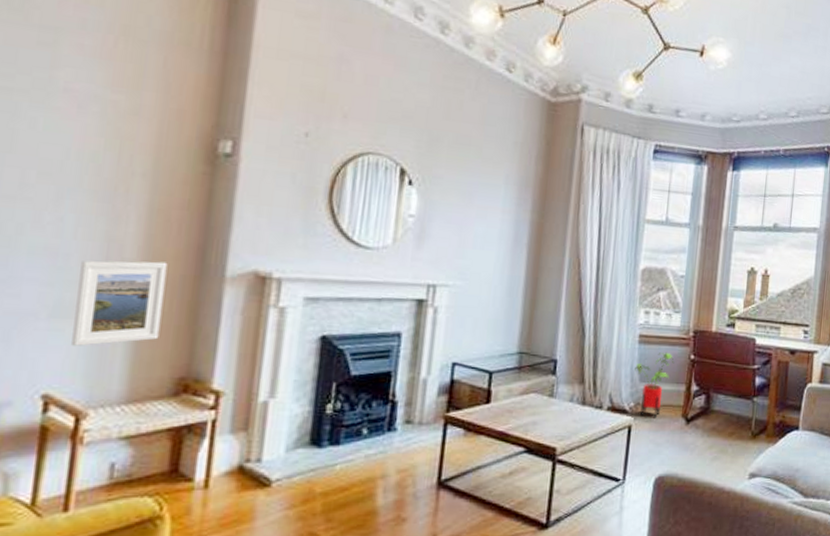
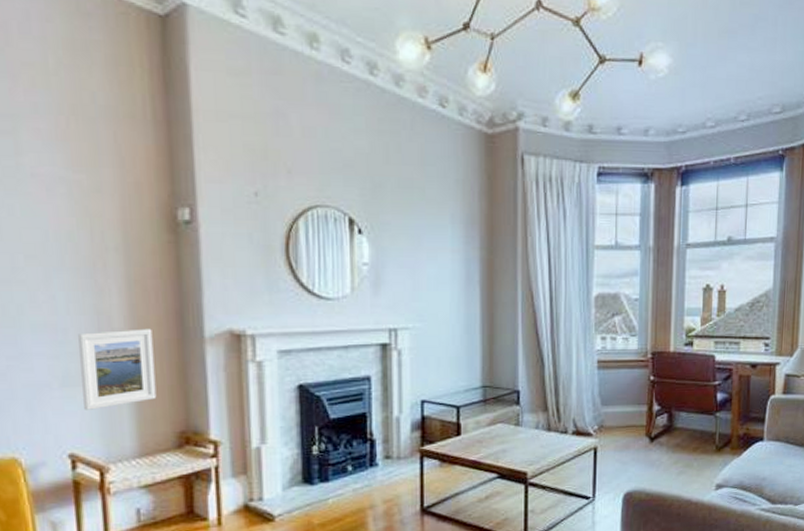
house plant: present [634,352,674,418] -> none [596,375,634,439]

